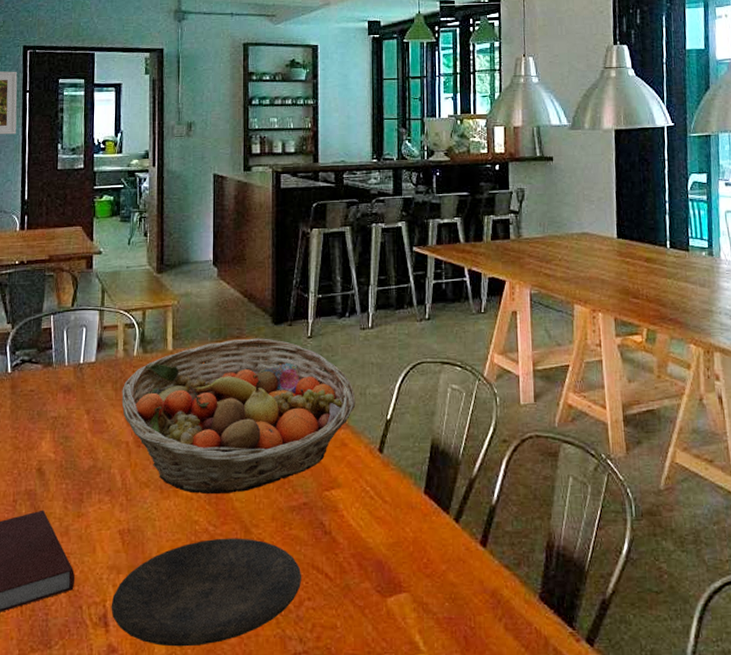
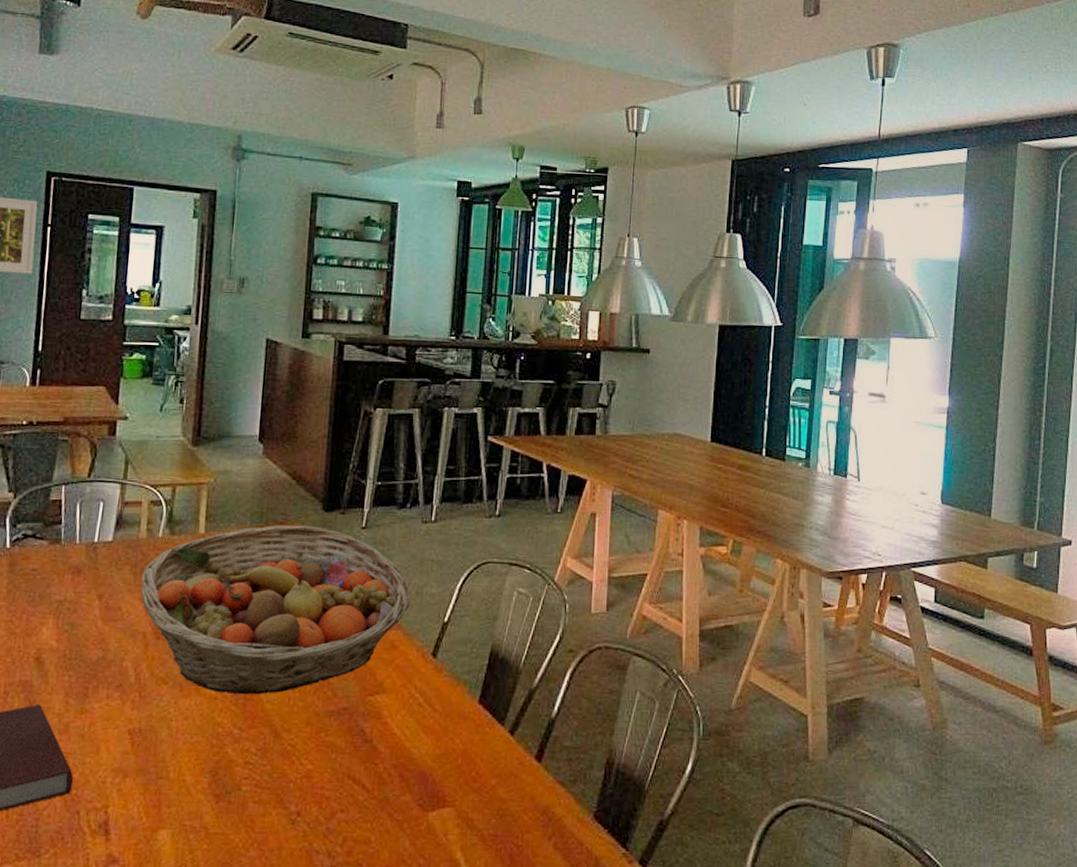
plate: present [111,538,302,647] -> none [113,742,336,859]

